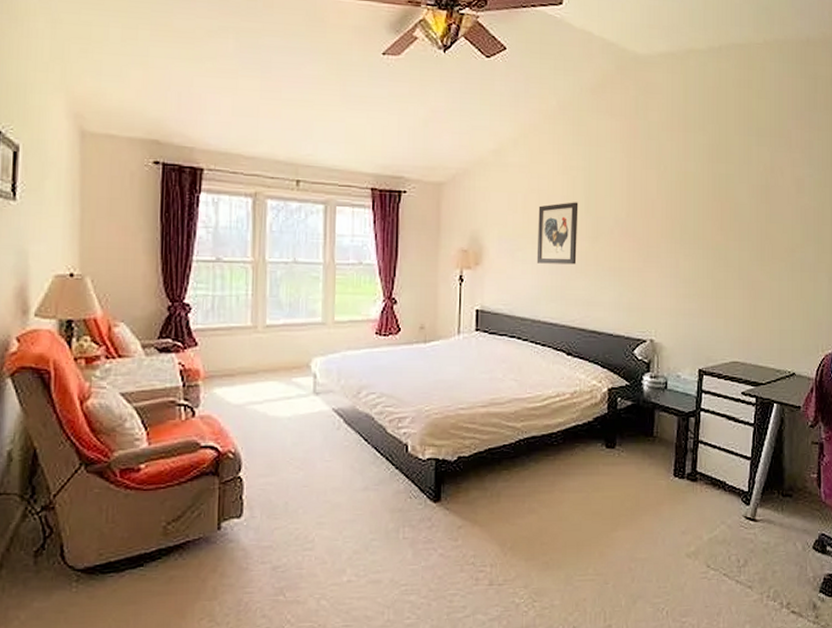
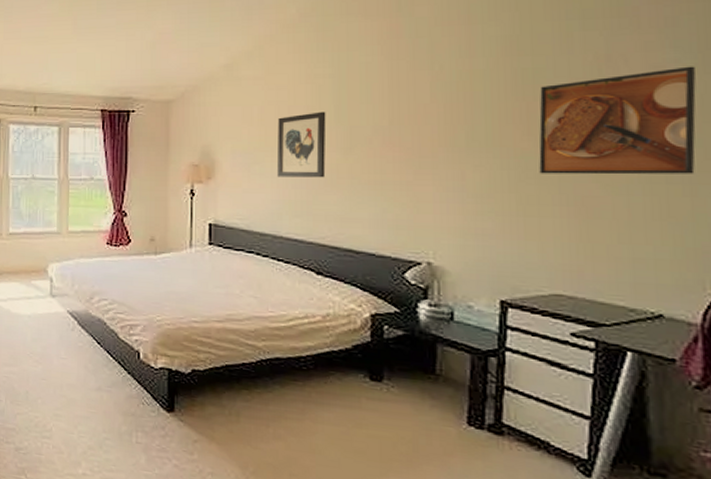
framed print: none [727,180,821,264] -> present [539,66,697,175]

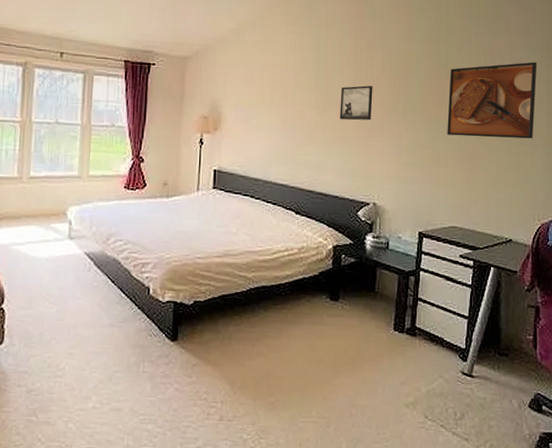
wall art: present [276,111,326,178] -> none [269,76,309,132]
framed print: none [371,116,419,161] -> present [339,85,373,121]

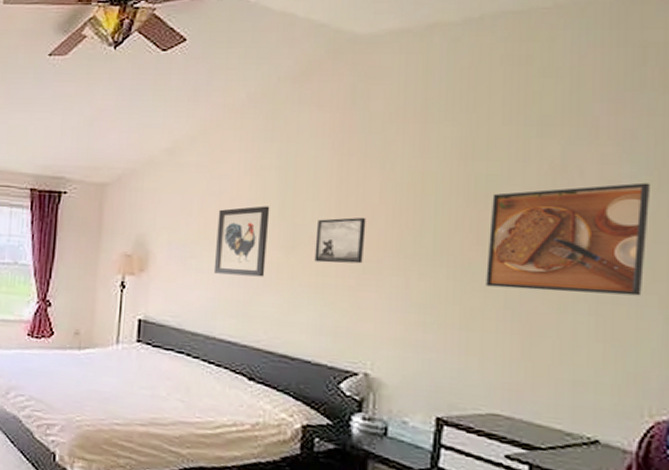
wall art: none [269,76,309,132] -> present [213,206,270,277]

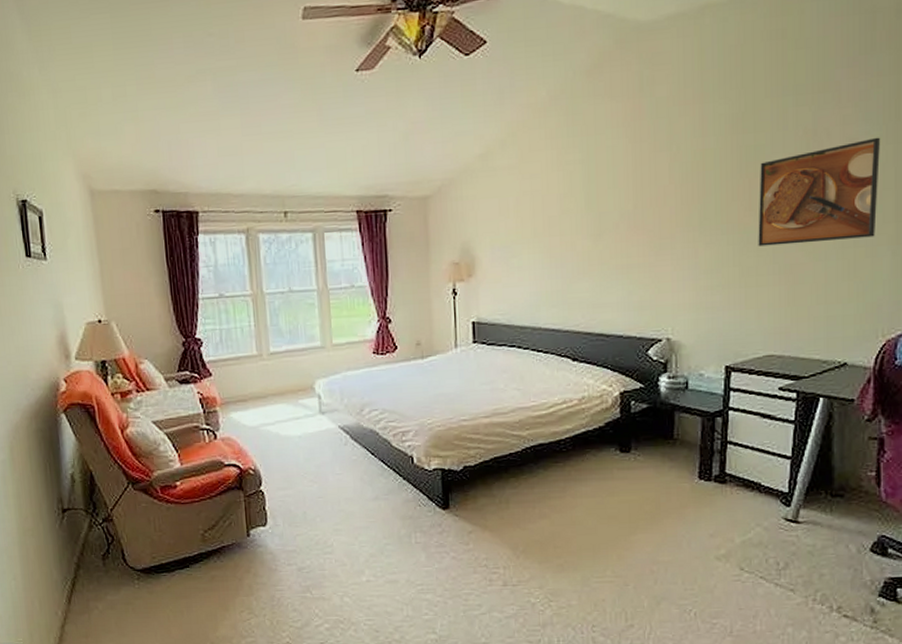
wall art: present [213,206,270,277] -> none [532,199,578,269]
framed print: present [314,217,366,264] -> none [618,198,660,246]

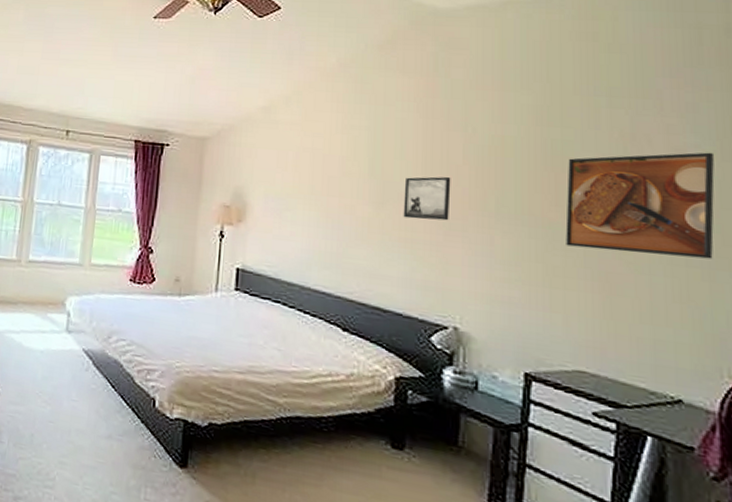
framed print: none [618,198,660,246] -> present [403,176,451,221]

